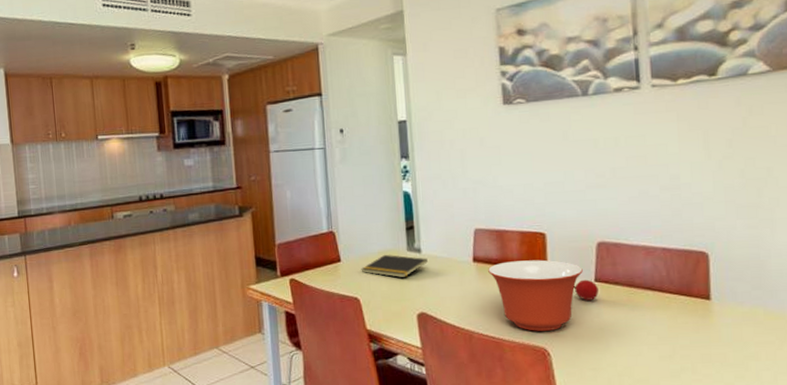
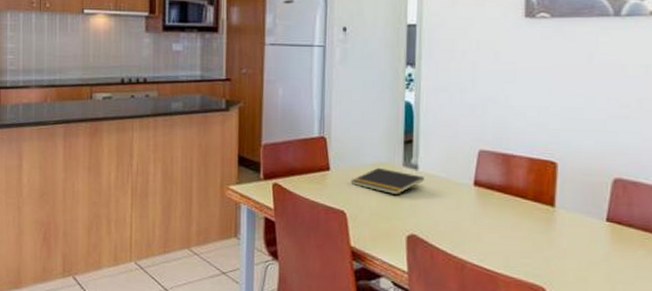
mixing bowl: present [488,259,583,331] -> none [489,189,594,270]
fruit: present [573,279,599,301] -> none [582,217,609,241]

